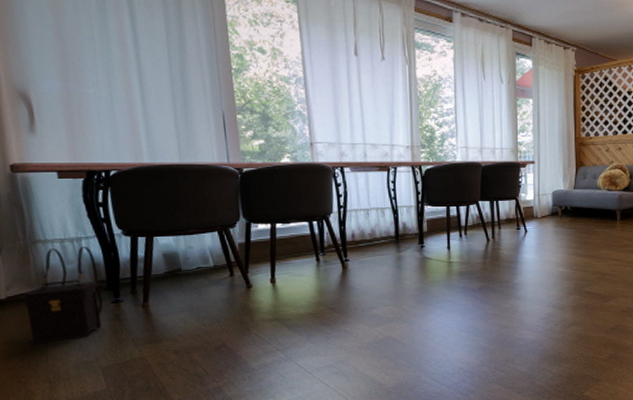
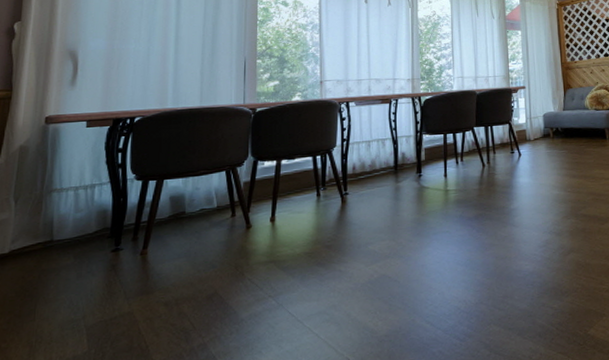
satchel: present [23,246,103,343] -> none [24,192,105,301]

